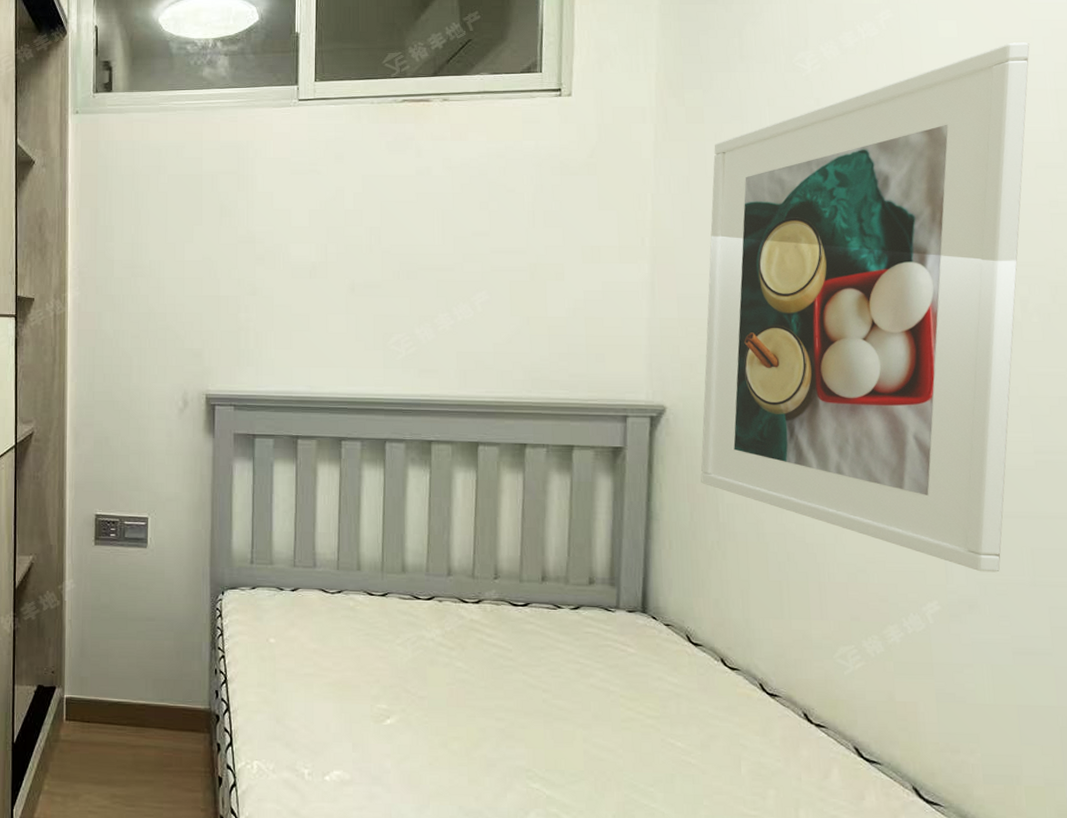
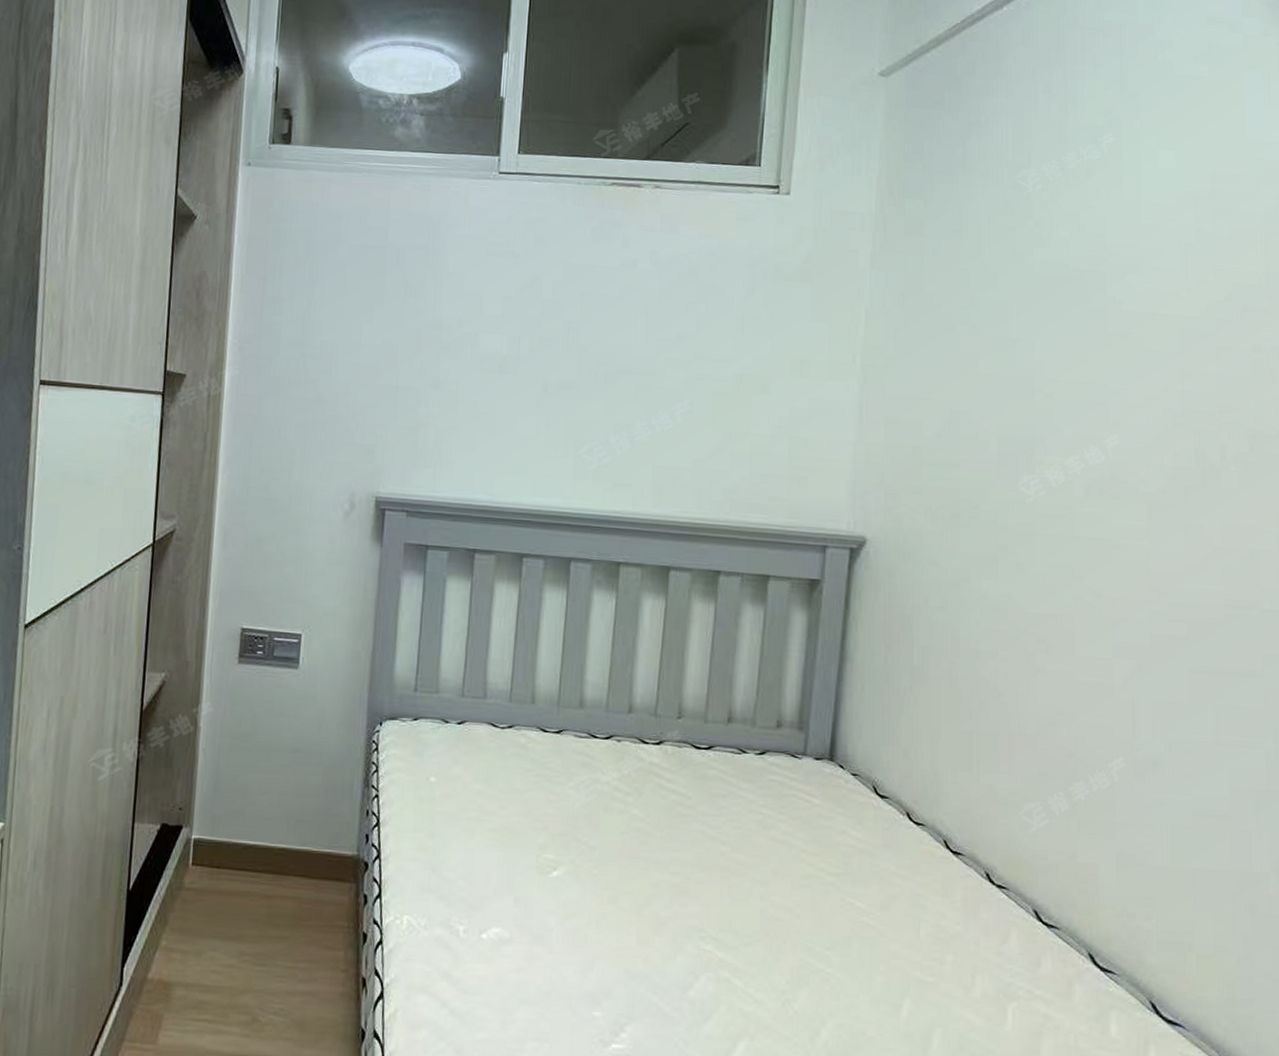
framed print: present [700,42,1030,573] -> none [897,179,1244,730]

